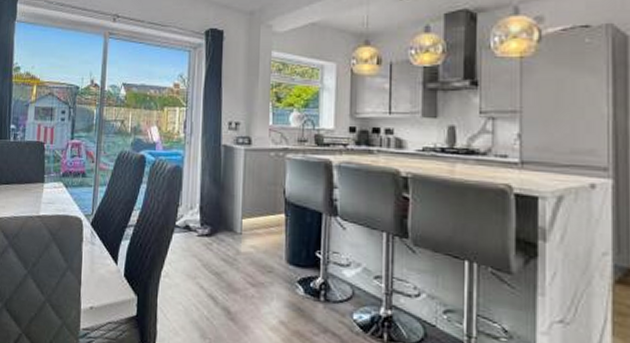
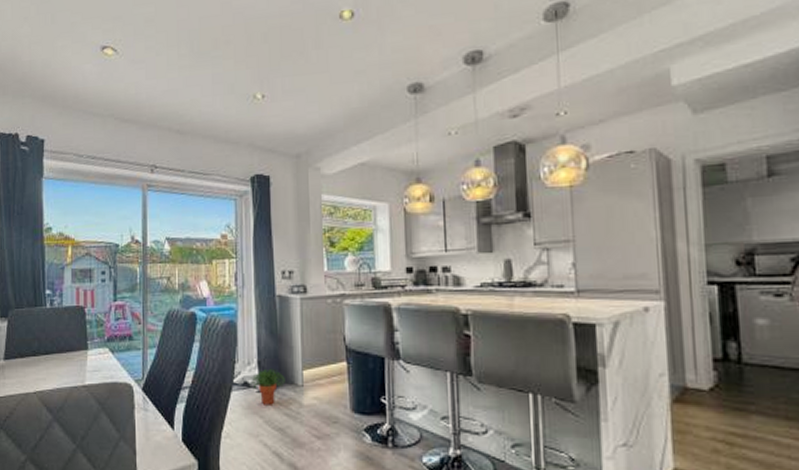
potted plant: none [189,214,225,250] -> present [248,368,285,405]

